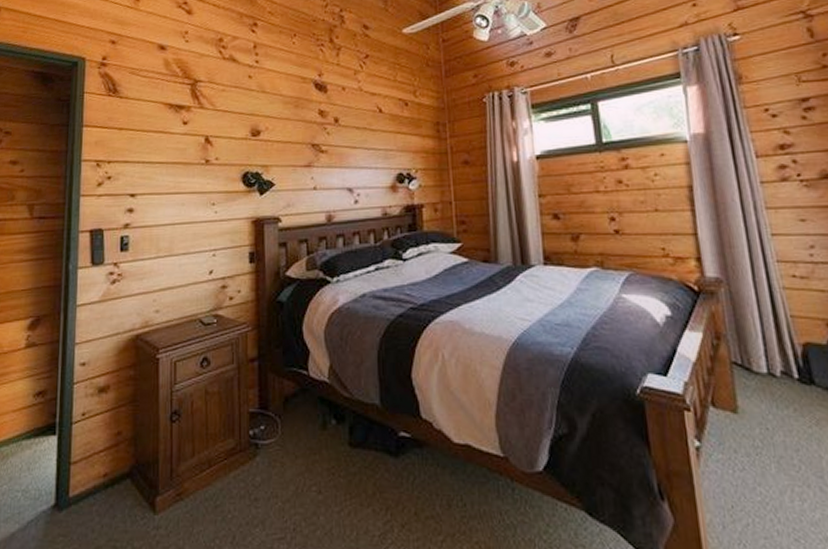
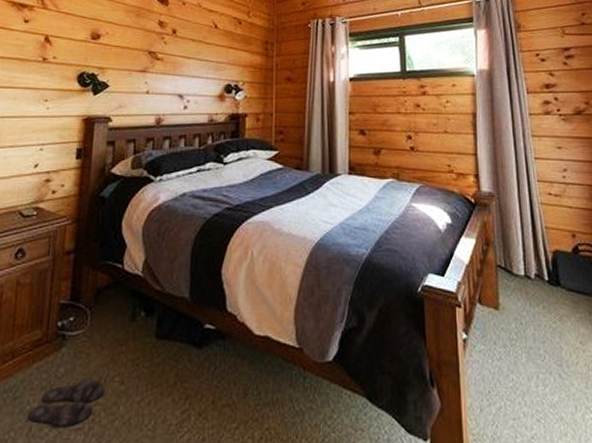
slippers: none [231,488,303,537] -> present [28,379,105,427]

